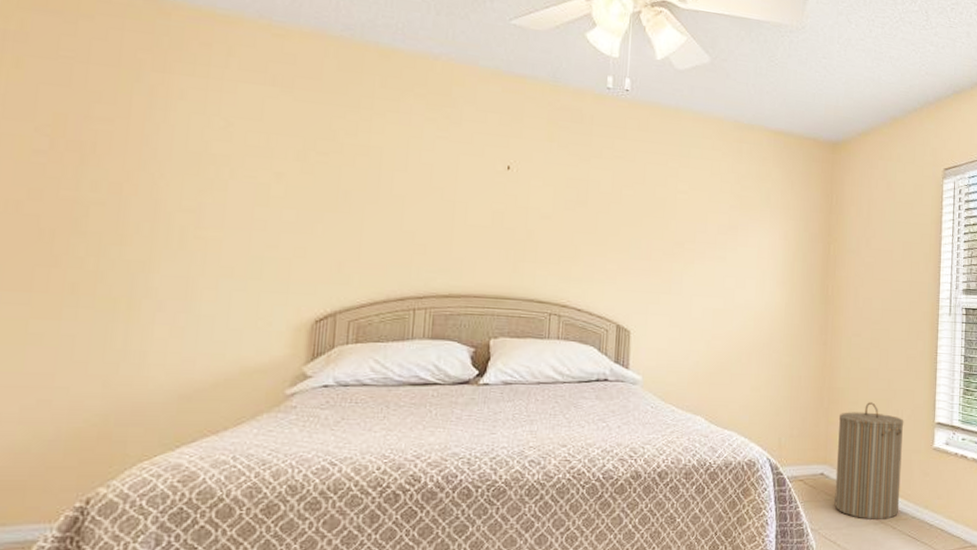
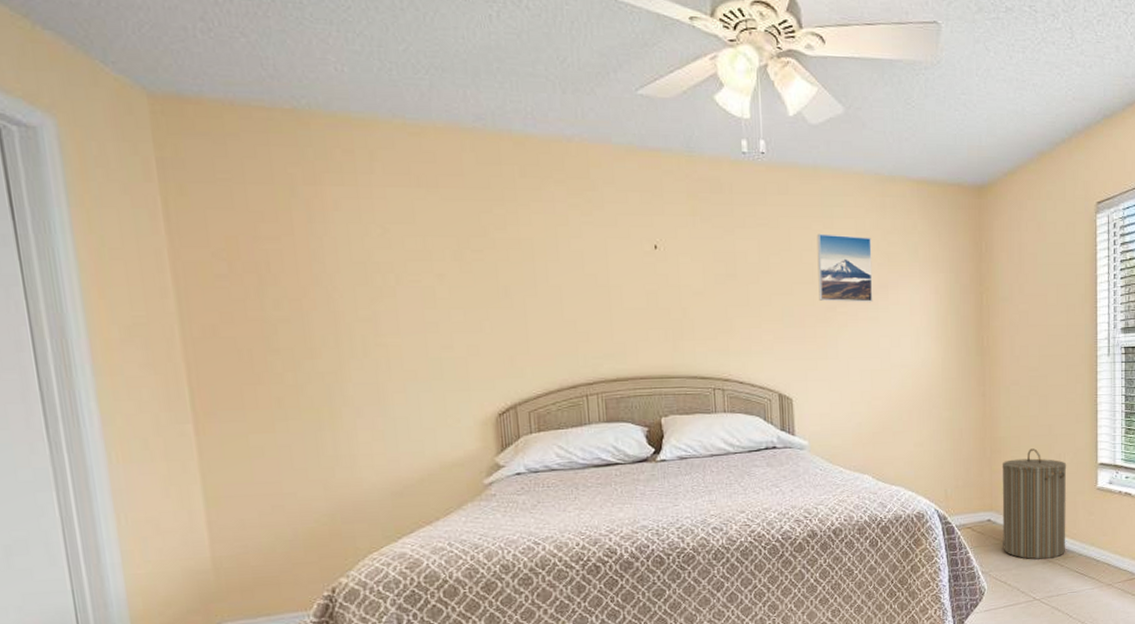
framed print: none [668,171,726,243] -> present [816,234,873,303]

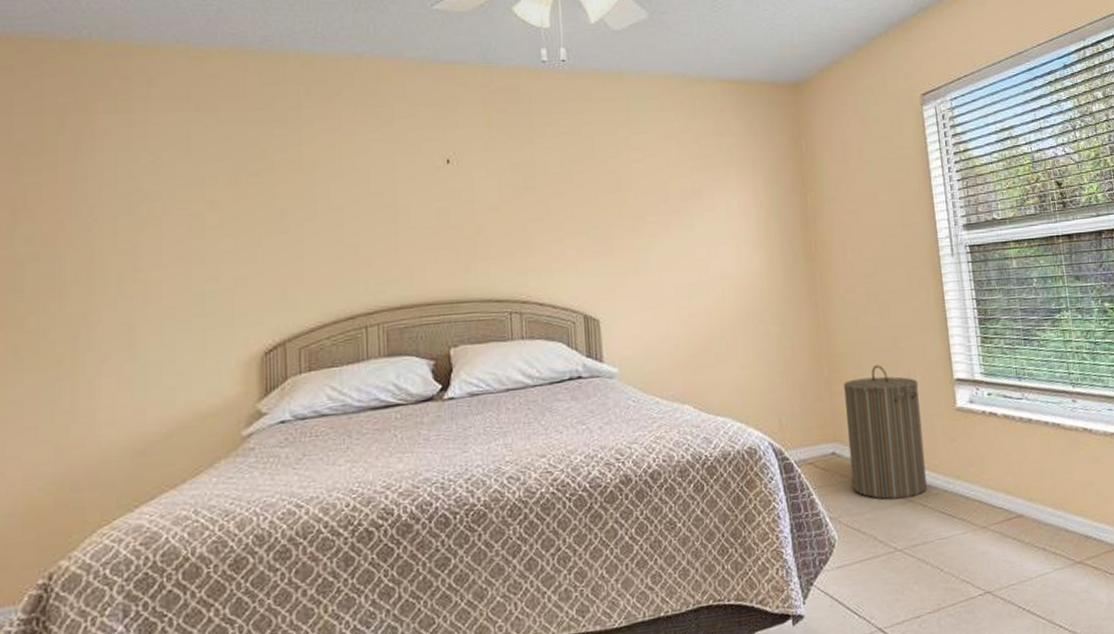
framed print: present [816,234,873,303] -> none [622,139,687,211]

